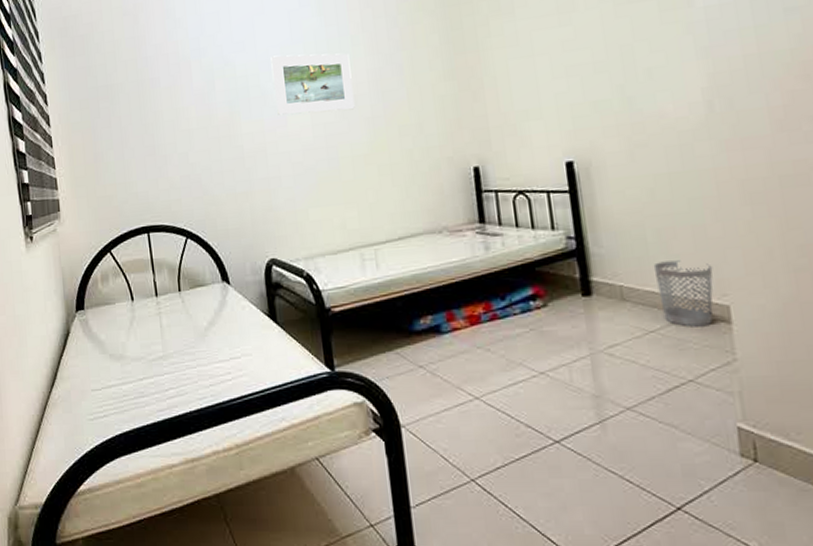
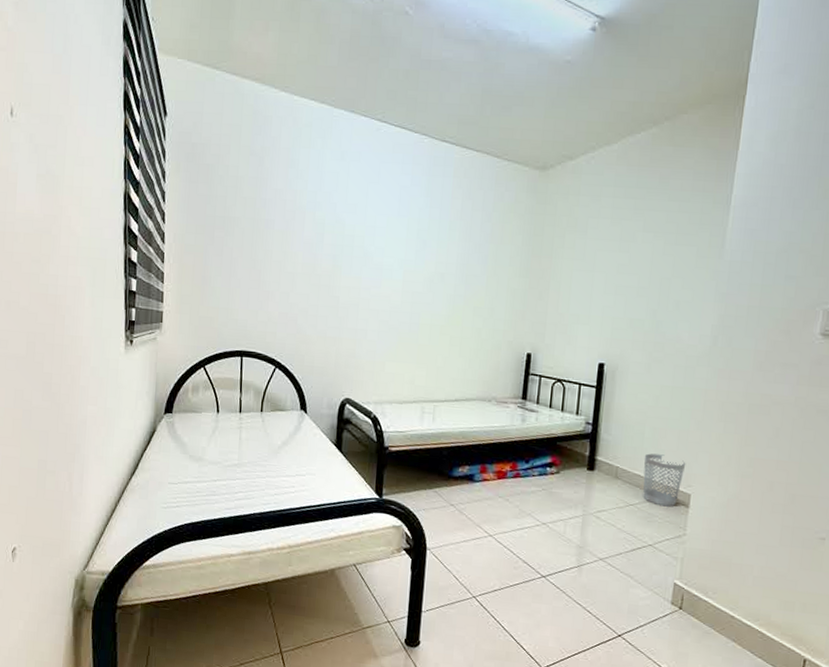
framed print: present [270,53,355,115] -> none [374,223,445,285]

